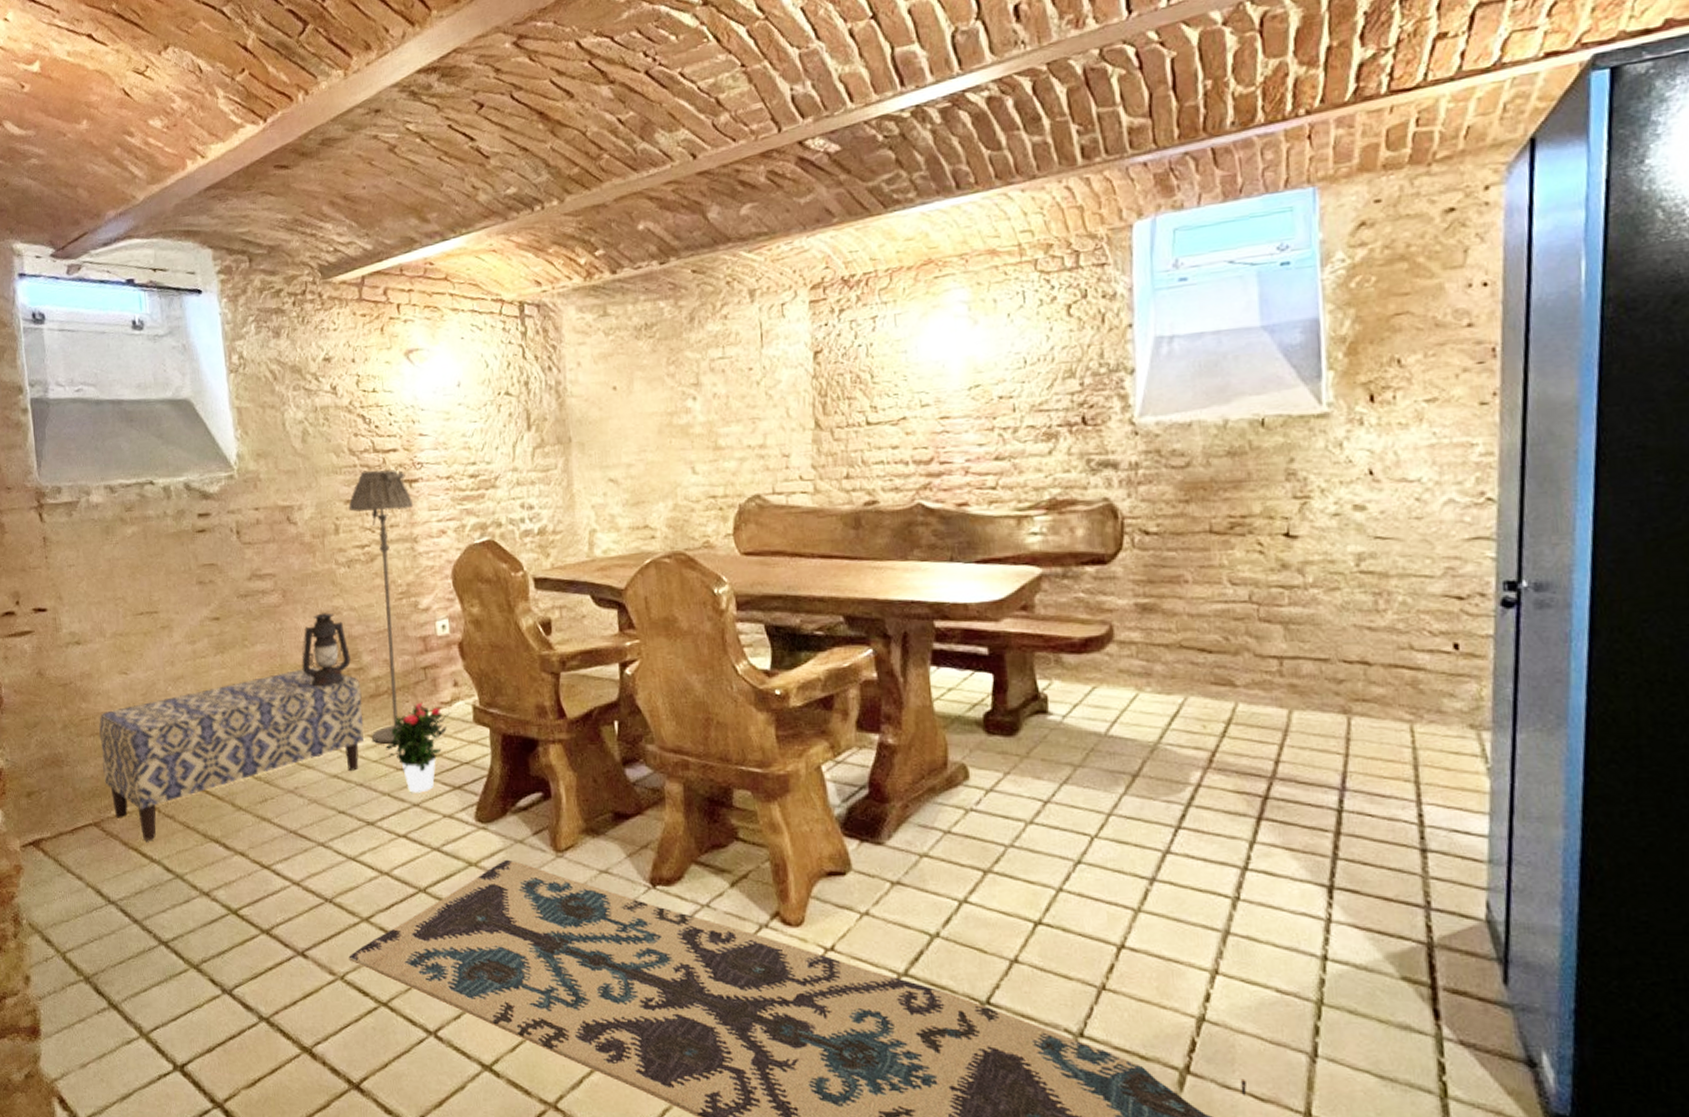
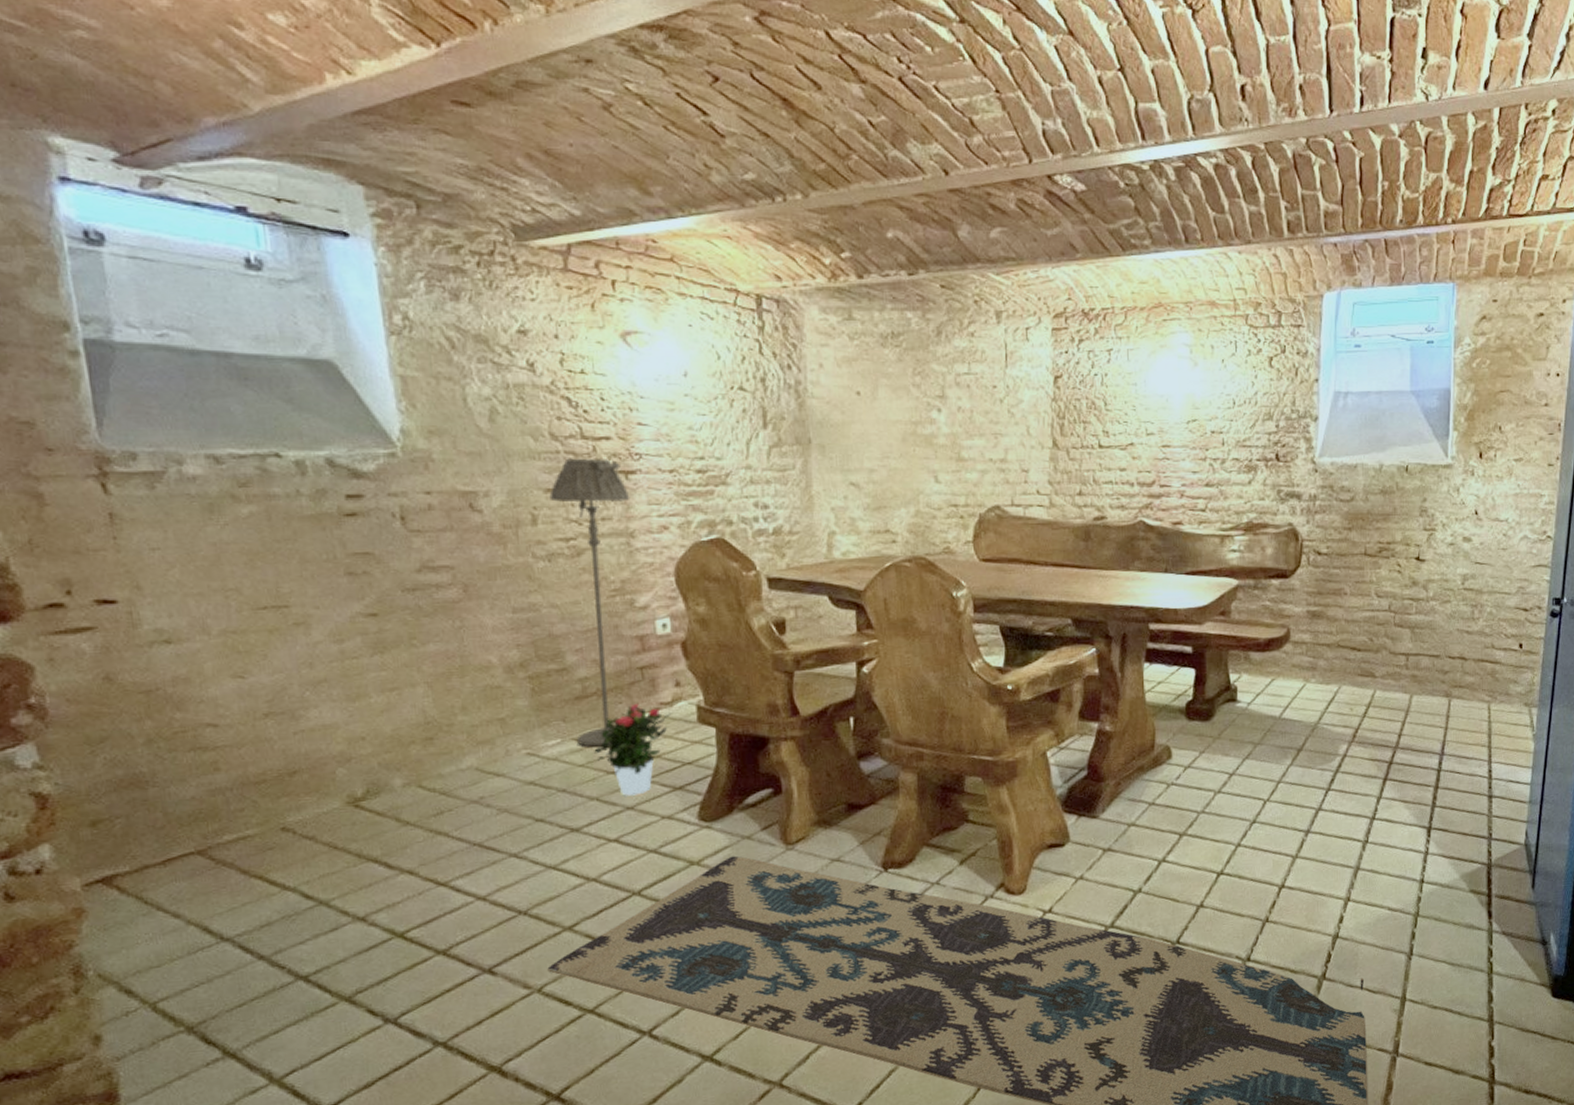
bench: present [98,666,364,840] -> none [201,667,568,866]
lantern: present [301,613,351,687] -> none [488,609,551,690]

